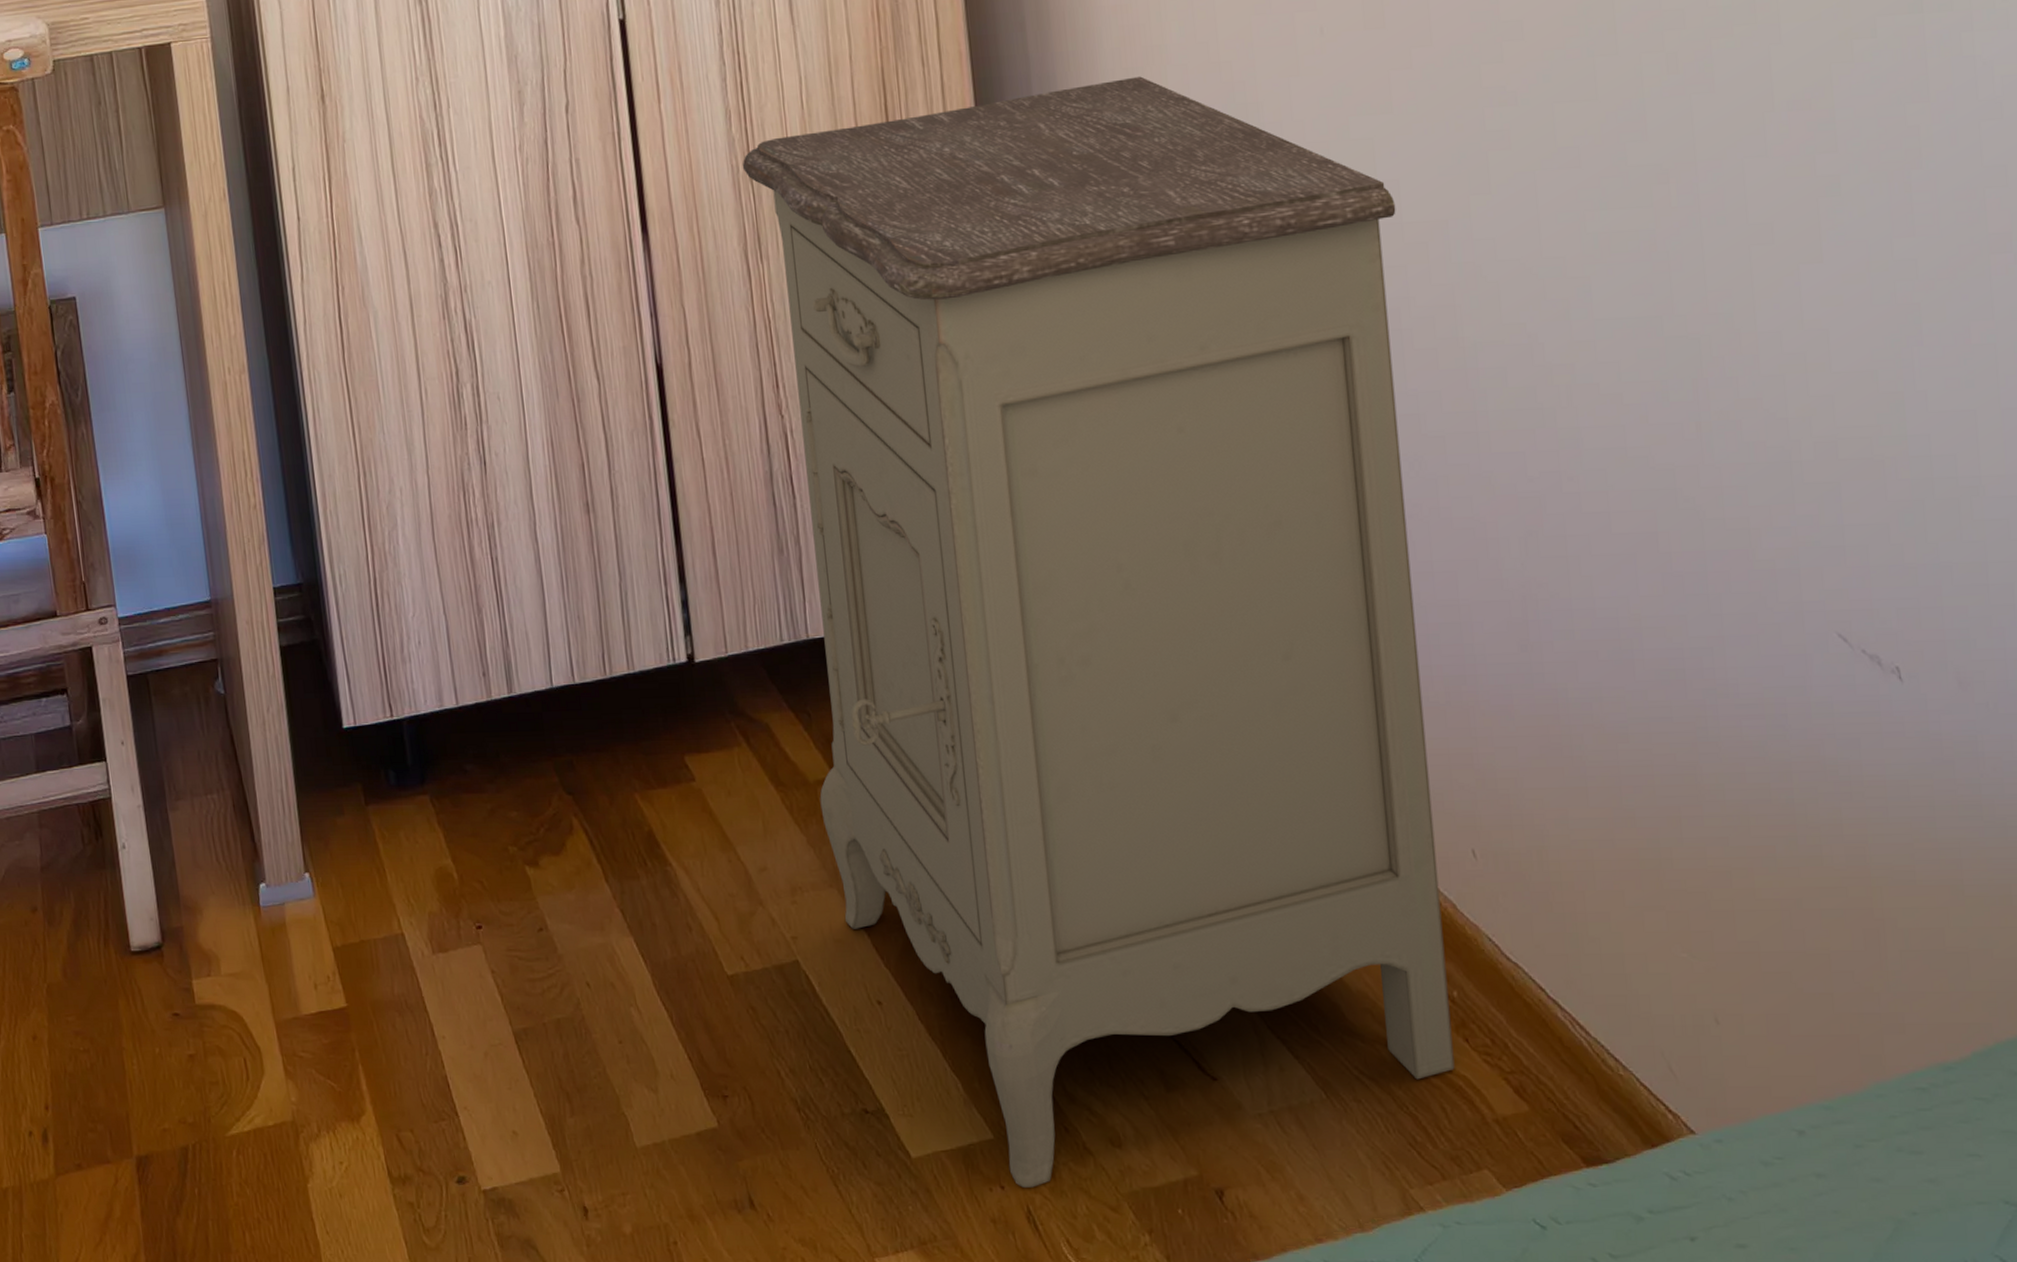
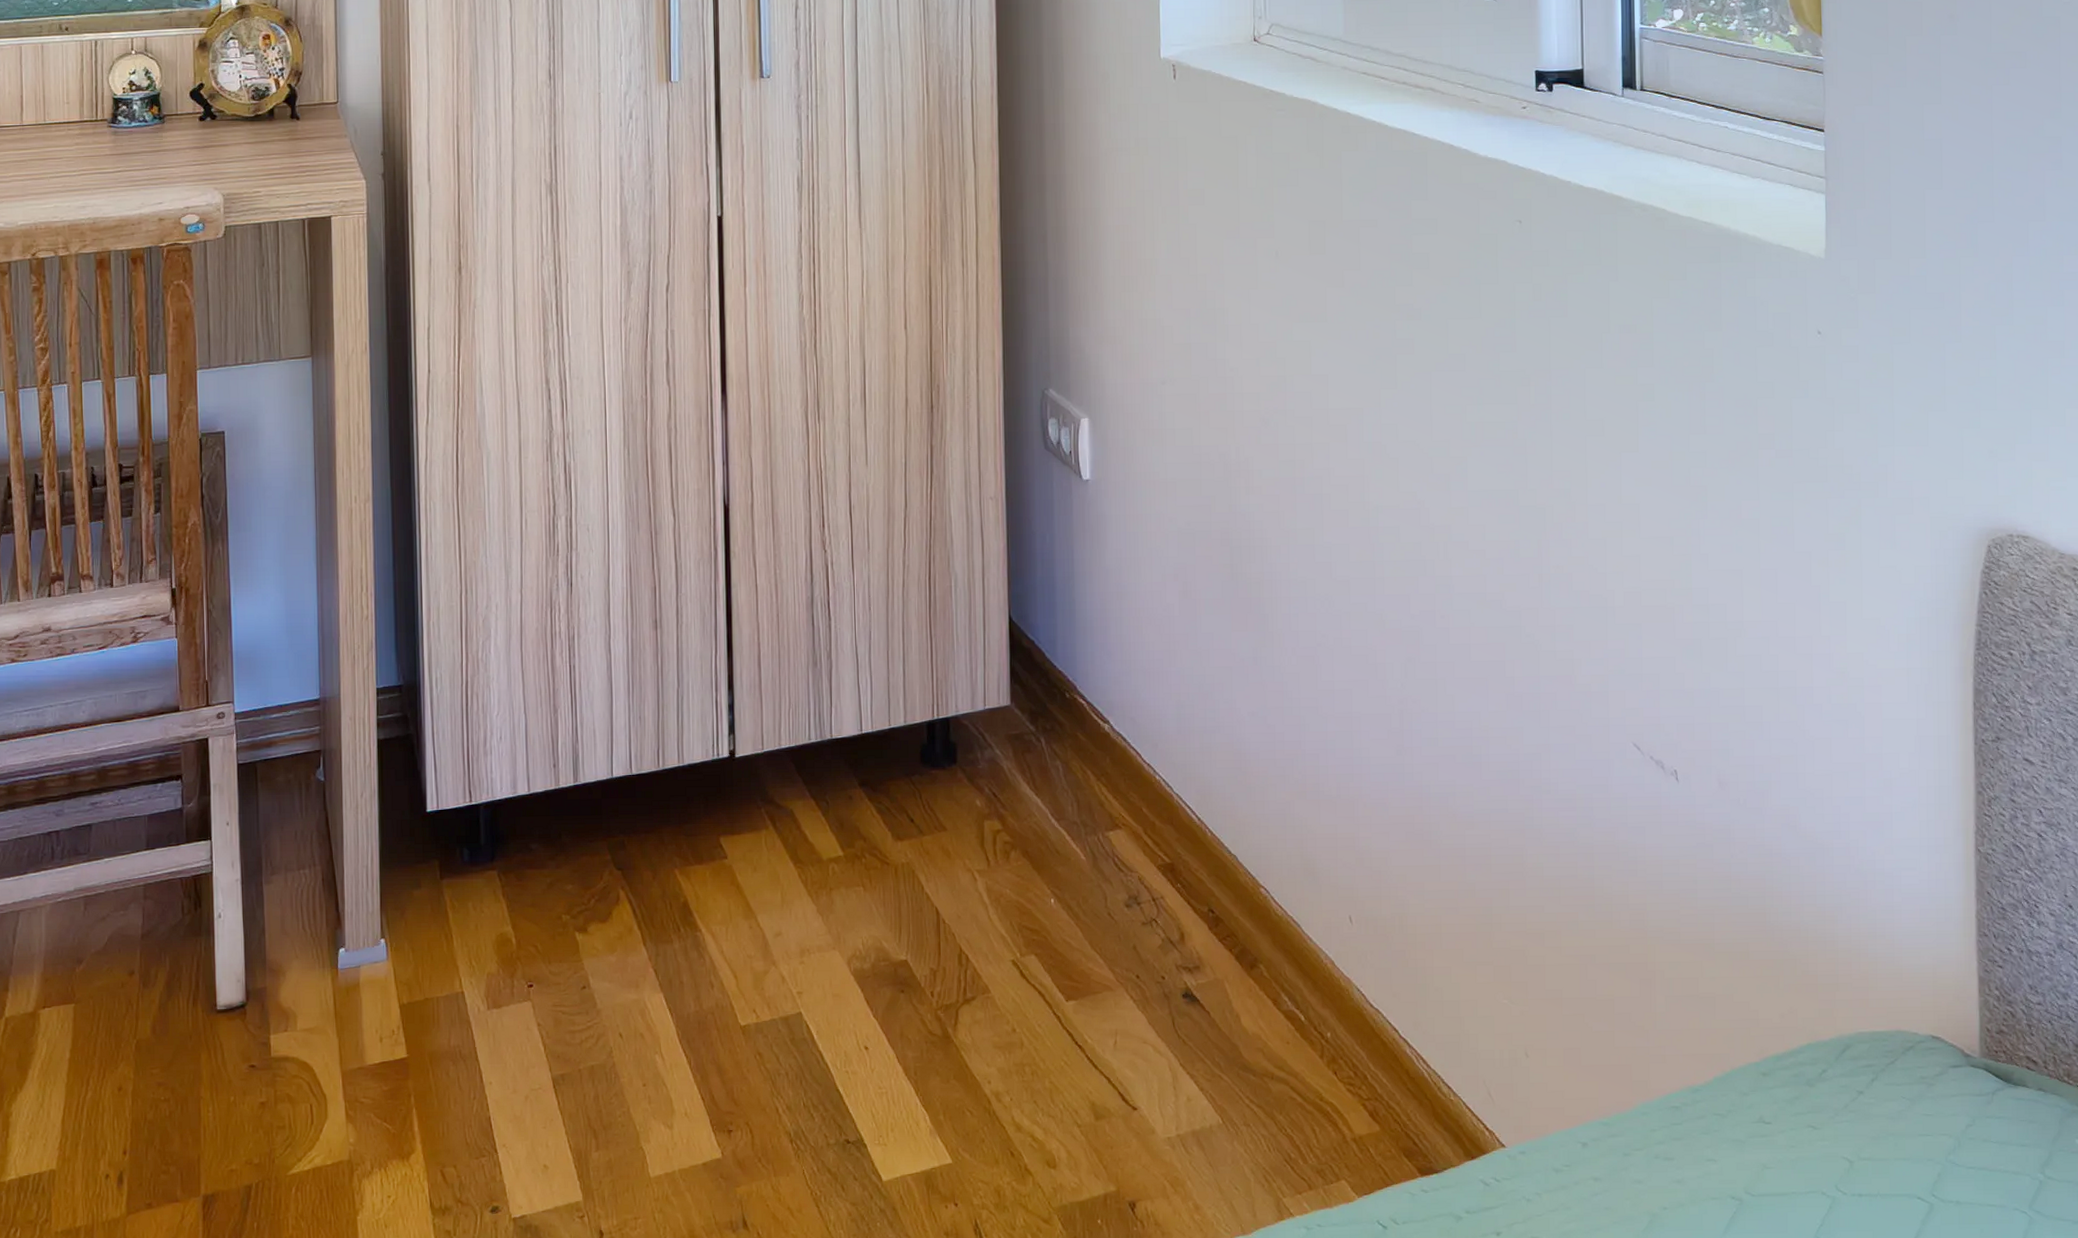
nightstand: present [742,76,1455,1188] -> none [809,283,1325,1204]

